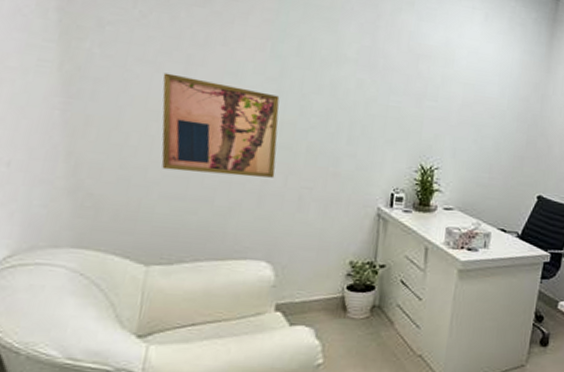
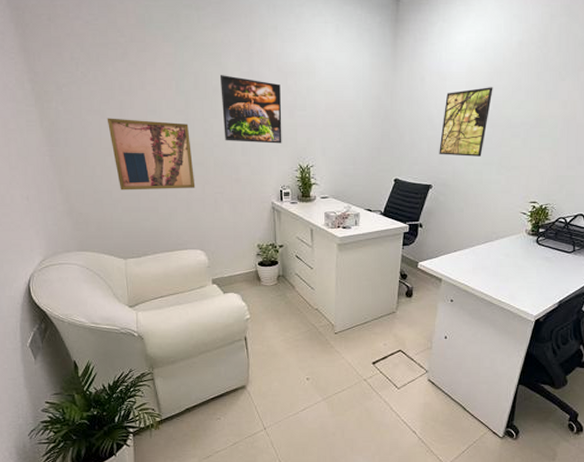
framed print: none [326,44,409,137] -> present [219,75,282,144]

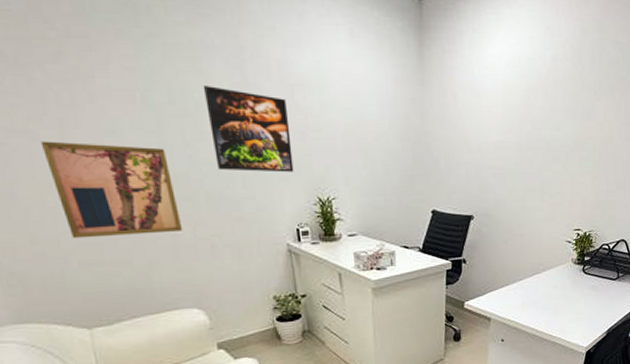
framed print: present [439,87,493,157] -> none [478,106,531,183]

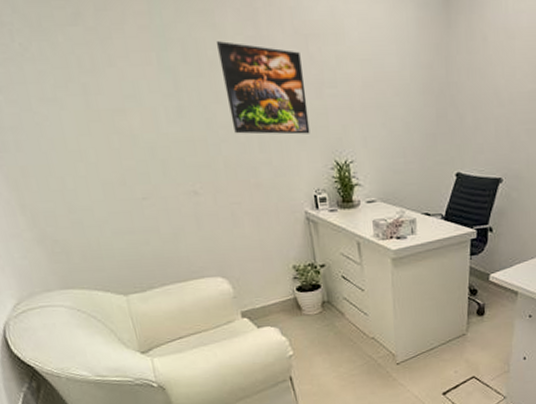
wall art: present [40,141,183,239] -> none [68,108,204,207]

